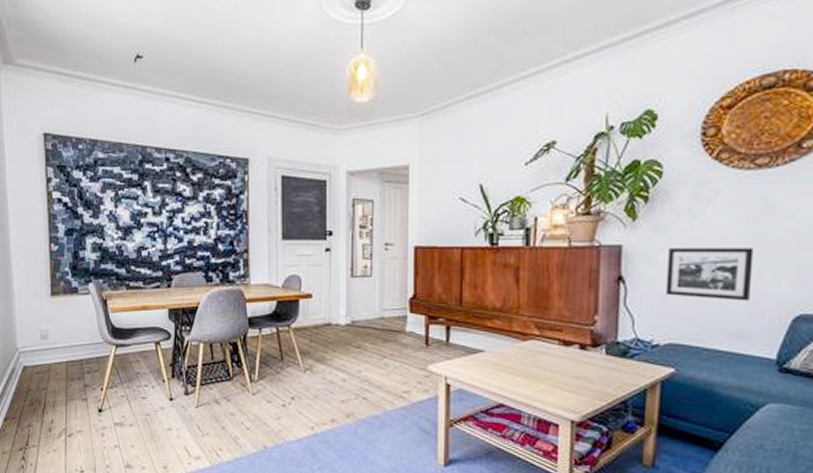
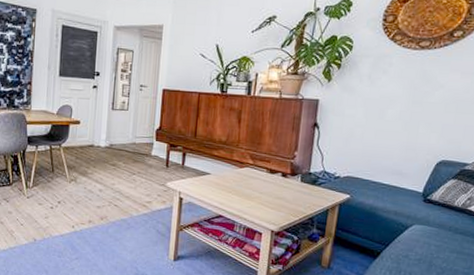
picture frame: present [665,248,754,301] -> none [347,104,414,148]

